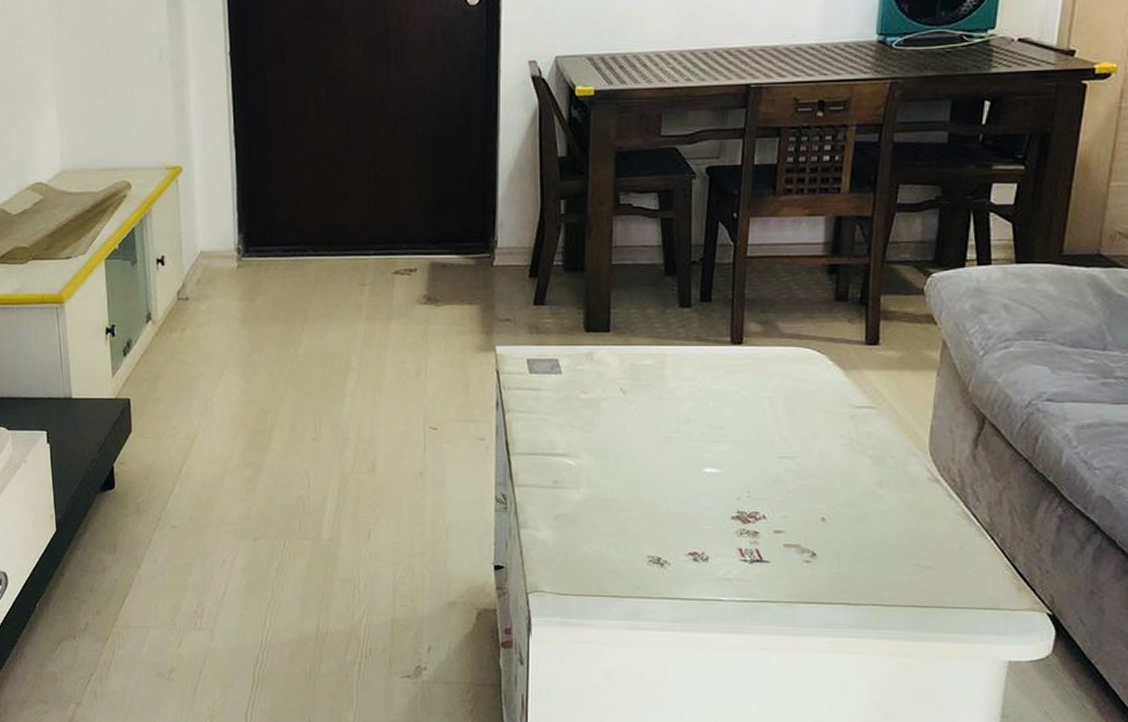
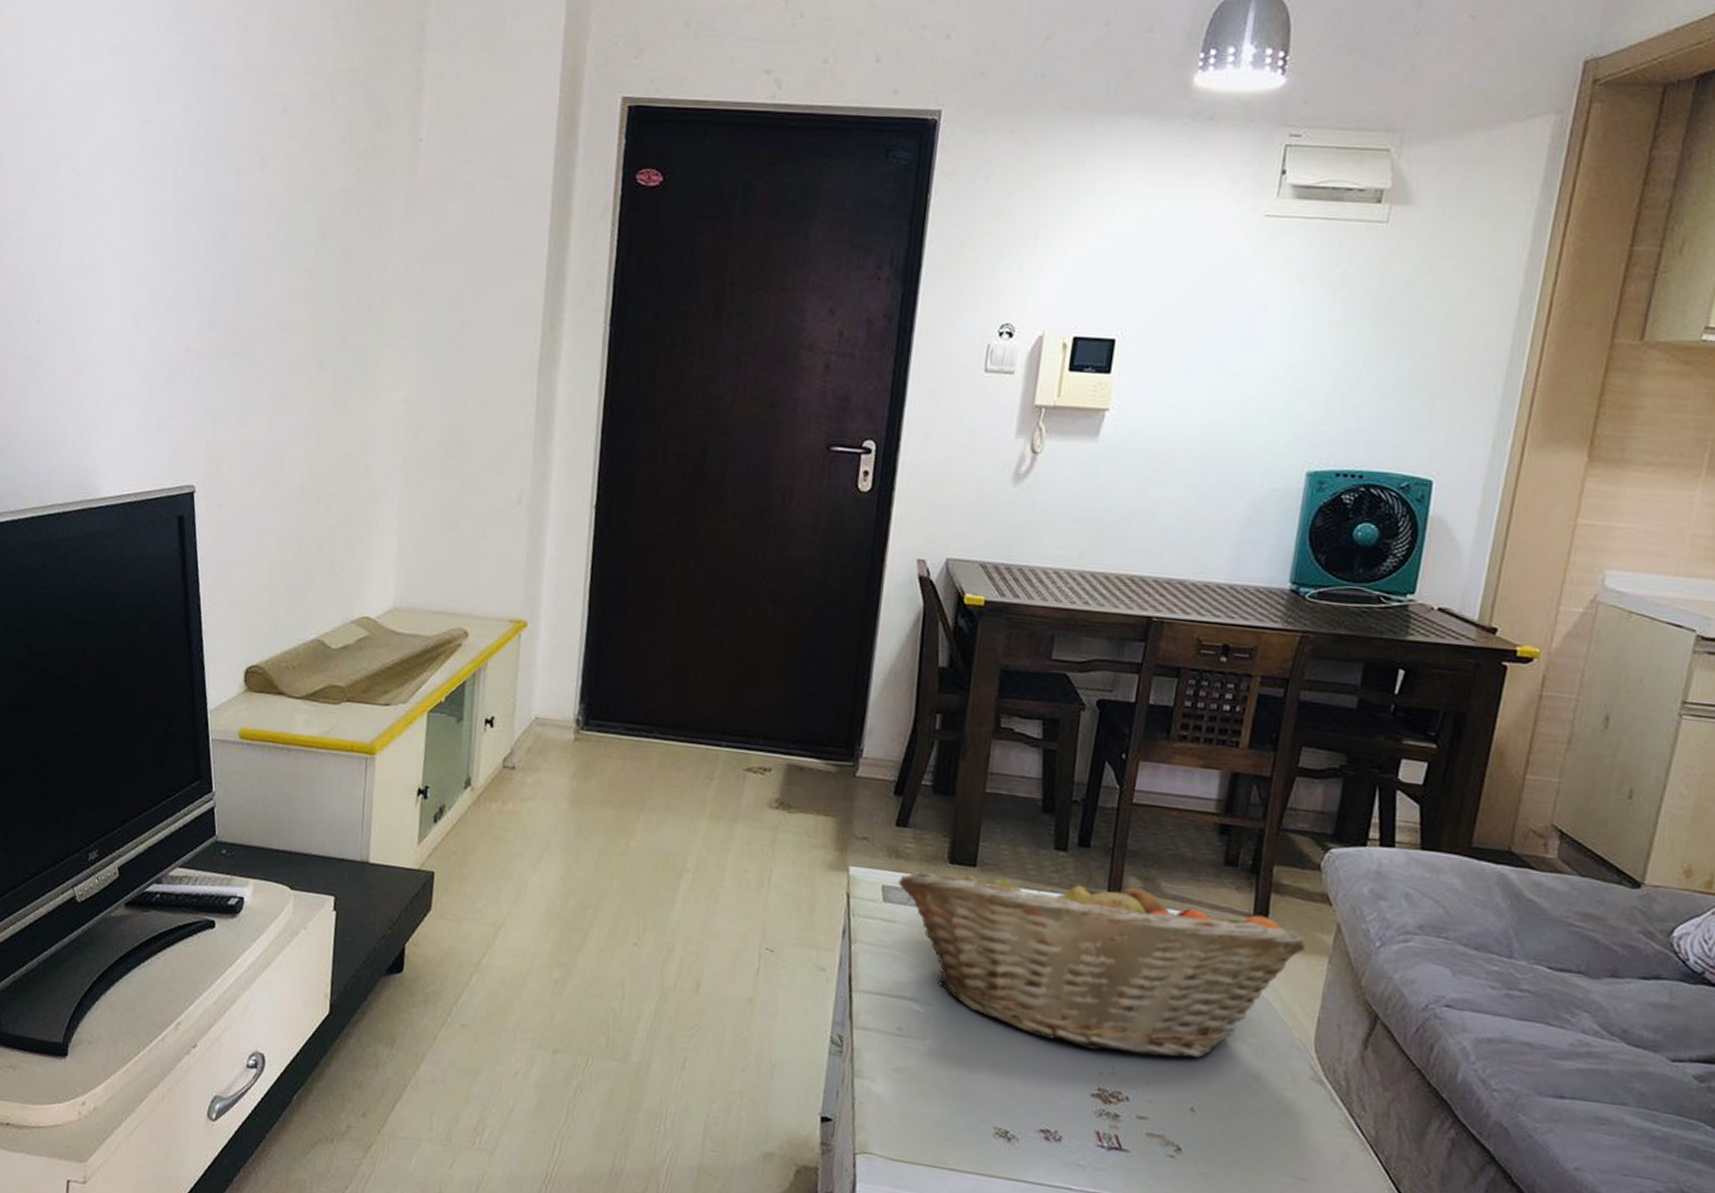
fruit basket: none [541,318,915,478] -> present [898,866,1306,1059]

